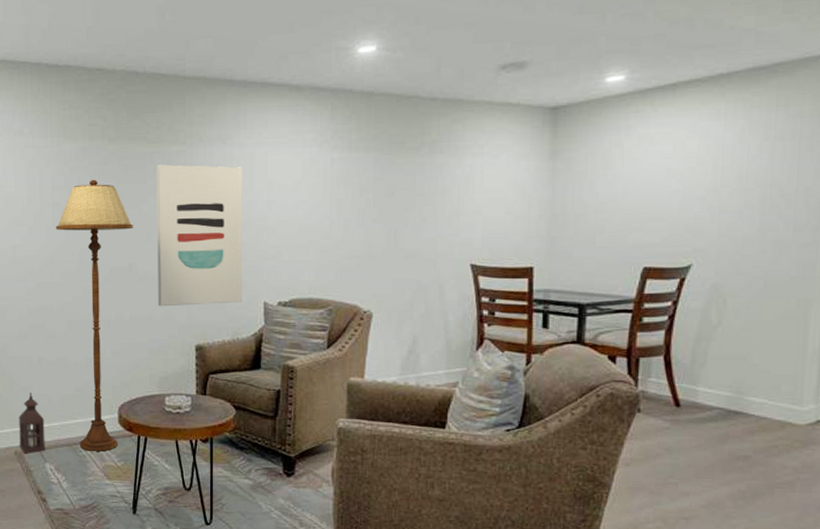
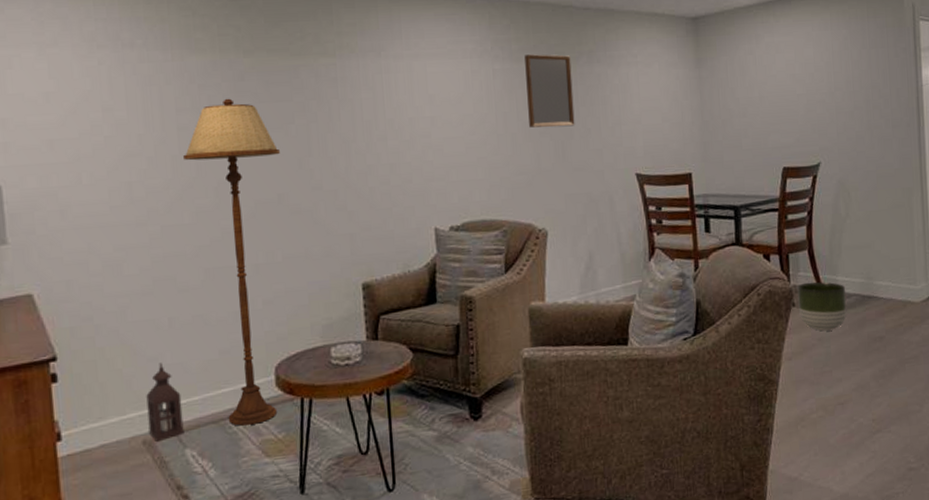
wall art: present [157,164,242,307] -> none [303,79,411,243]
home mirror: none [363,144,412,215] -> present [524,54,575,128]
planter: none [645,389,707,442] -> present [797,281,846,332]

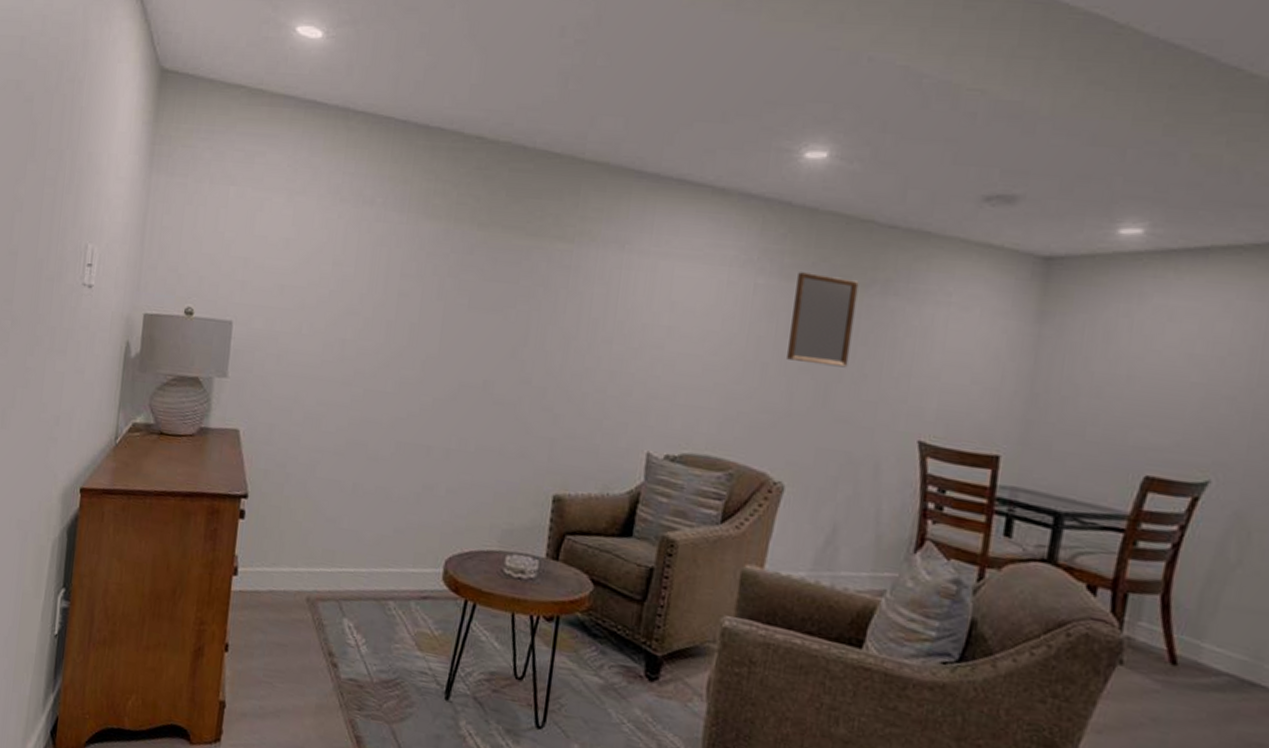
lantern: present [146,363,184,442] -> none [314,525,350,604]
floor lamp: present [183,98,280,426] -> none [389,270,495,614]
planter: present [797,281,846,332] -> none [1127,637,1214,714]

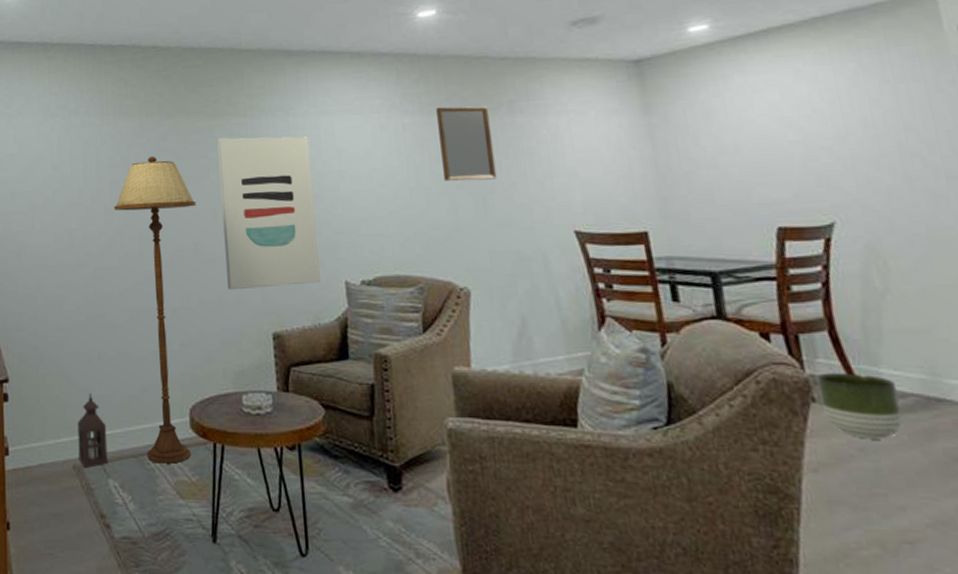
lantern: none [314,525,350,604] -> present [77,393,108,468]
floor lamp: none [389,270,495,614] -> present [114,156,196,464]
wall art: none [513,263,641,450] -> present [217,136,321,290]
planter: none [1127,637,1214,714] -> present [815,372,902,439]

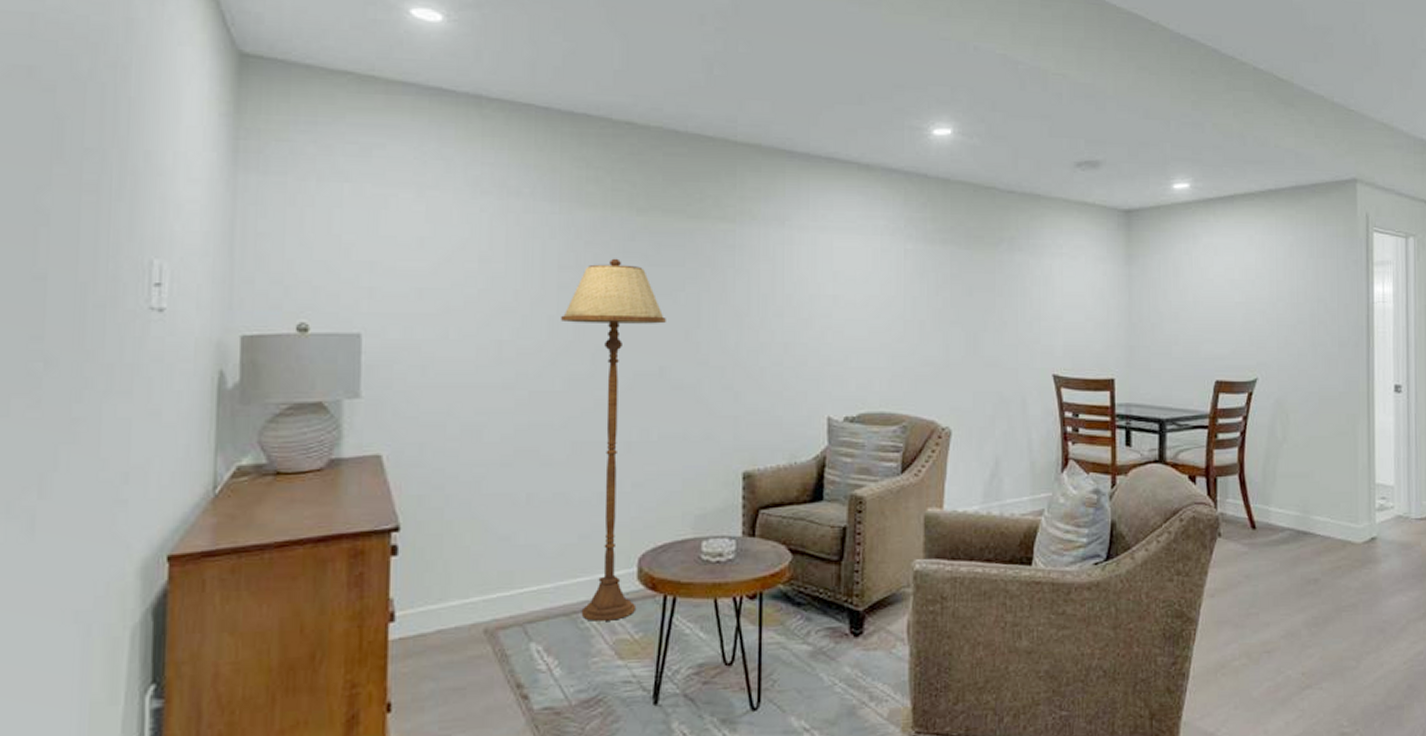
lantern: present [77,393,108,468] -> none [492,543,532,631]
wall art: present [217,136,321,290] -> none [696,245,803,423]
home mirror: present [436,106,497,181] -> none [940,236,990,318]
planter: present [815,372,902,439] -> none [1224,511,1279,568]

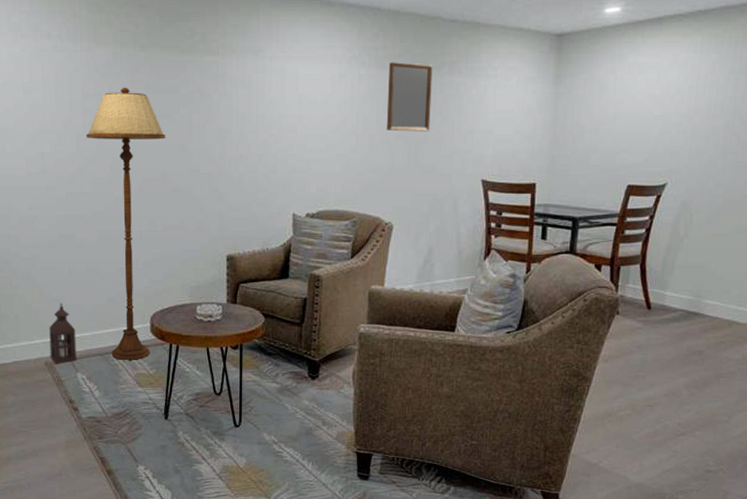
lantern: none [492,543,532,631] -> present [49,303,77,364]
home mirror: none [940,236,990,318] -> present [387,62,433,132]

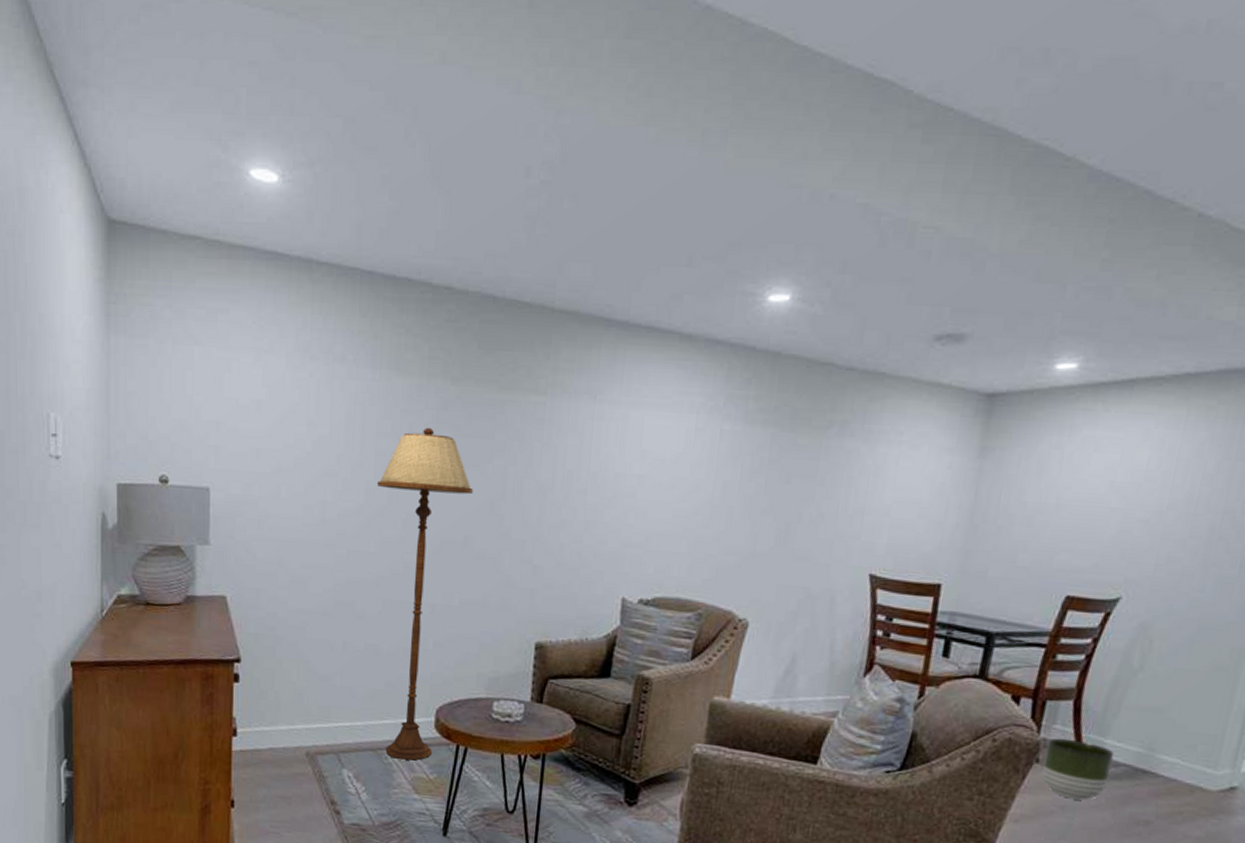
lantern: present [49,303,77,364] -> none [313,683,346,757]
home mirror: present [387,62,433,132] -> none [751,417,818,508]
planter: none [622,294,673,340] -> present [1042,738,1115,801]

